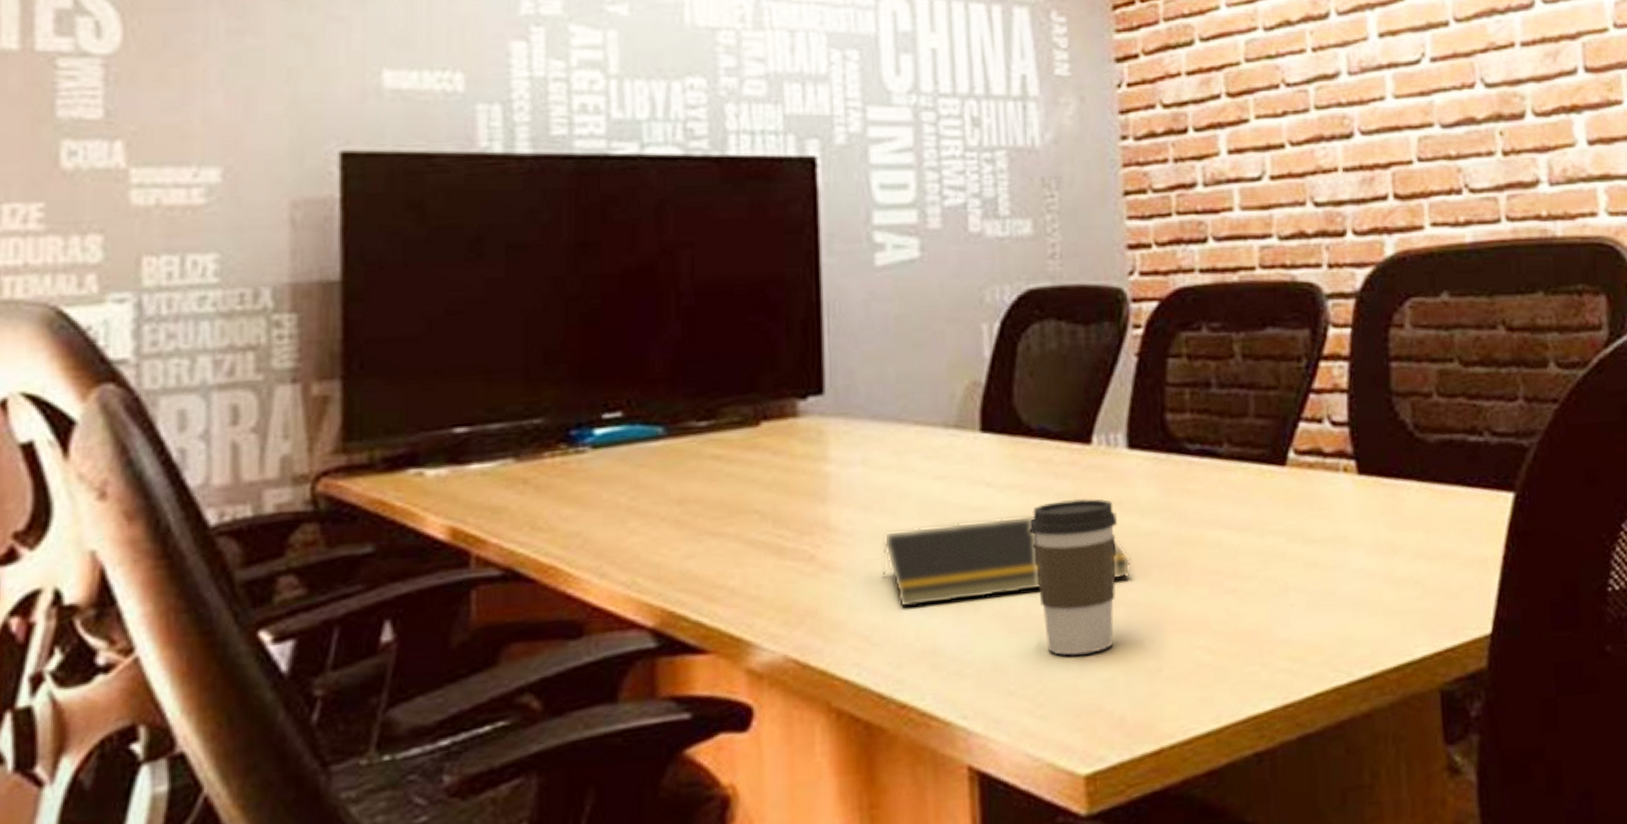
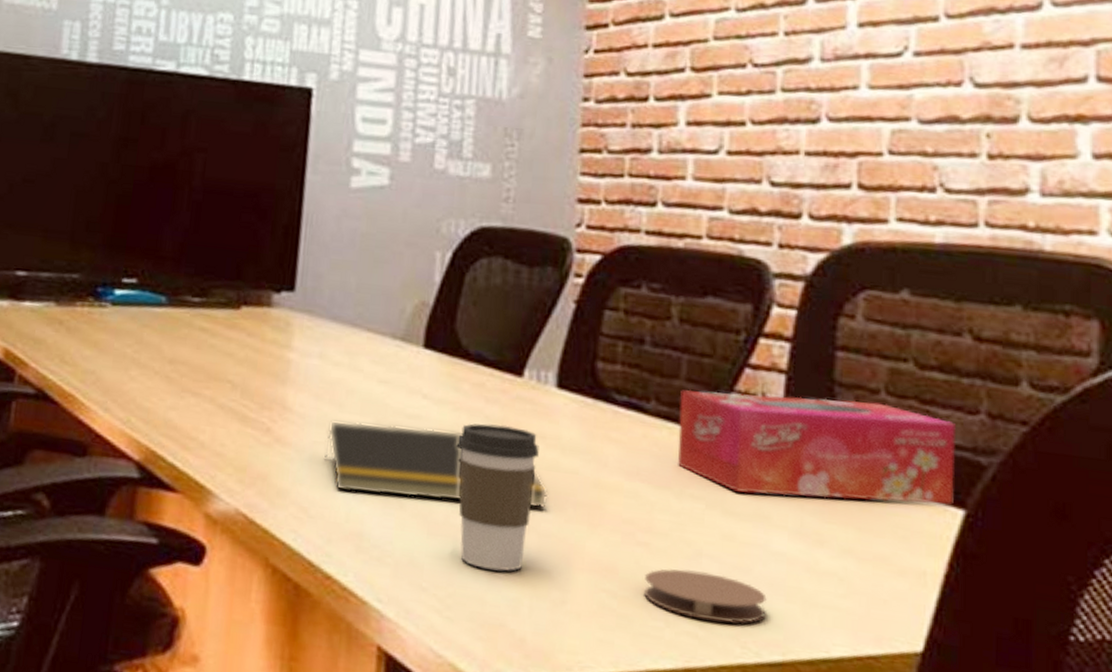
coaster: none [1236,604,1353,654] -> present [644,569,767,624]
tissue box: none [1251,405,1504,519] -> present [677,389,956,506]

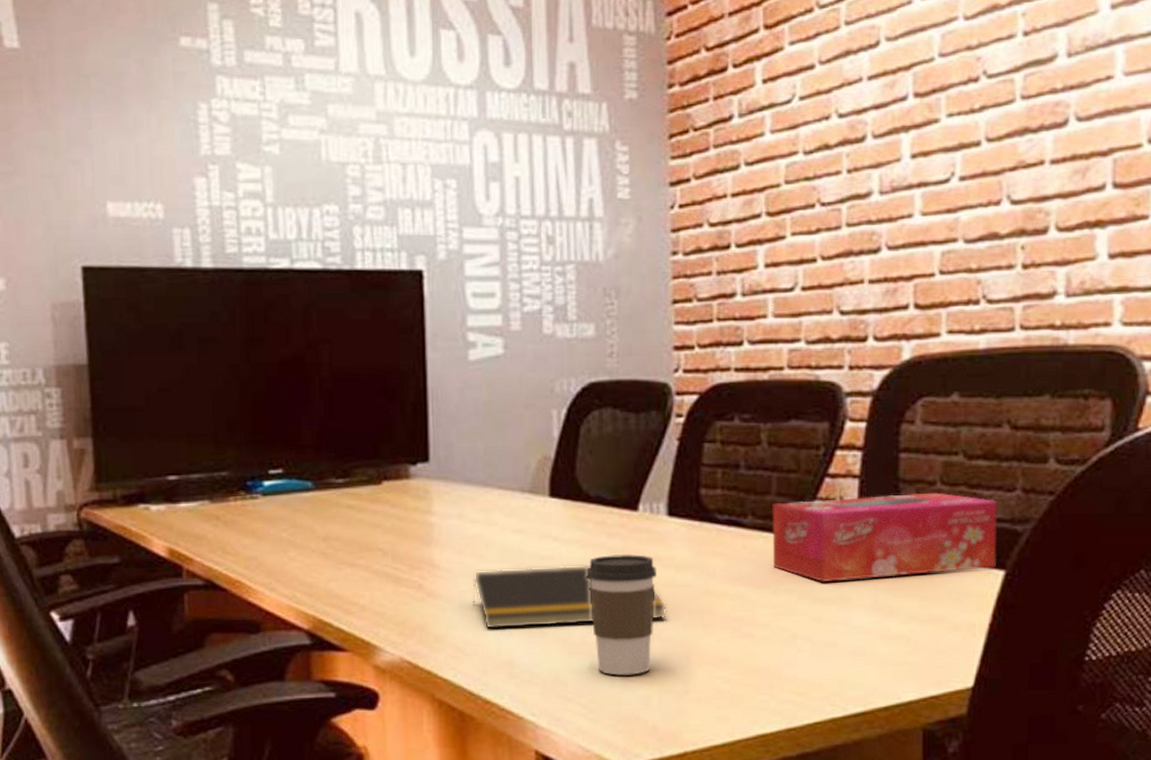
coaster: present [644,569,767,624] -> none [751,651,850,689]

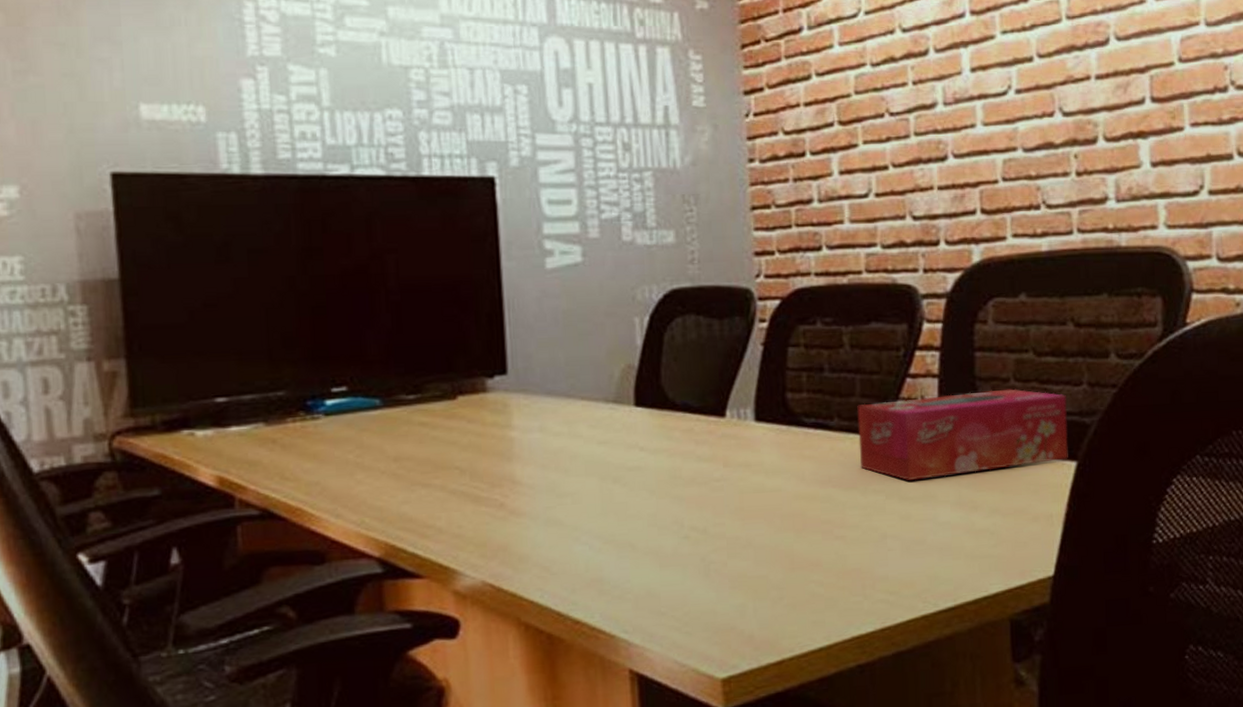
notepad: present [472,565,667,630] -> none [557,474,759,547]
coffee cup: present [587,553,656,675] -> none [676,461,747,586]

